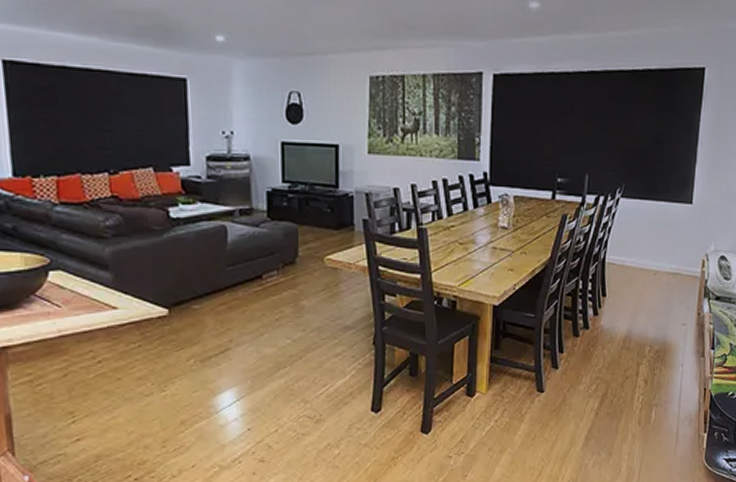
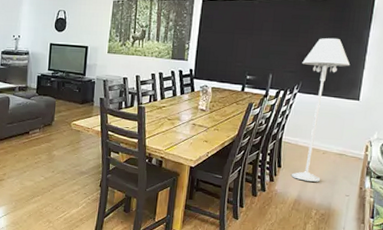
floor lamp: none [619,123,681,311] -> present [292,37,351,182]

